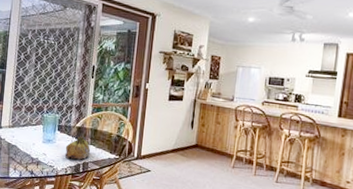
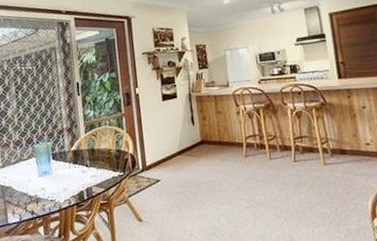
fruit: present [64,136,91,160] -> none [64,159,92,188]

